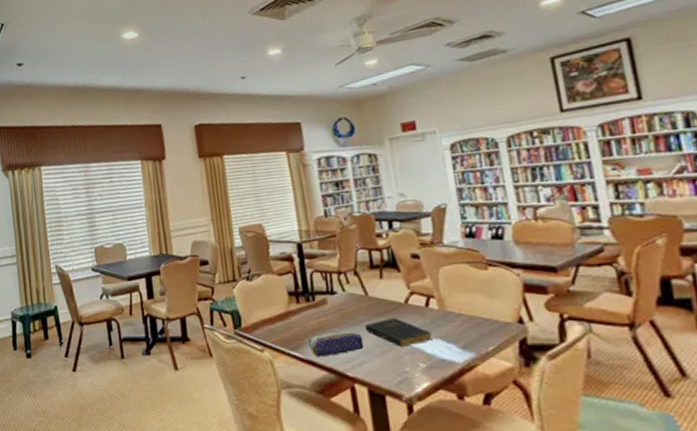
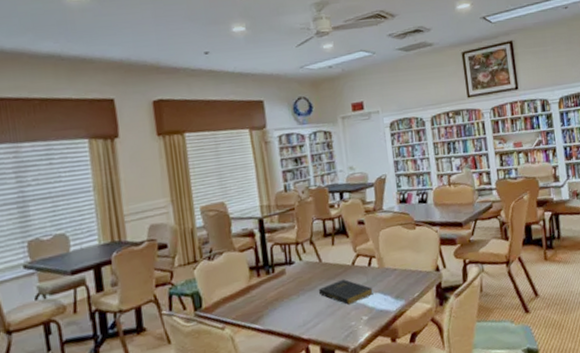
pencil case: present [308,330,364,357] -> none [267,295,318,326]

